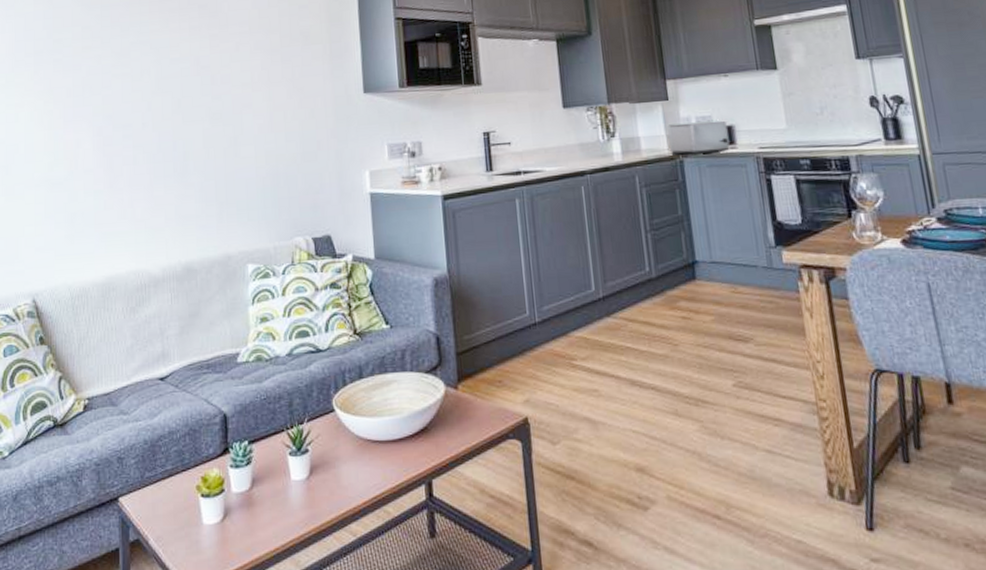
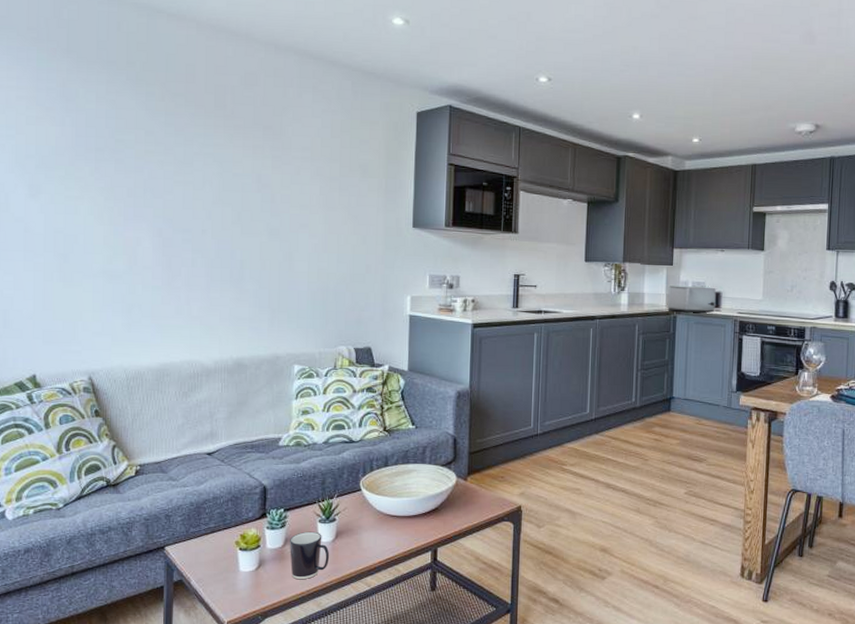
mug: none [257,467,306,532] -> present [290,531,330,580]

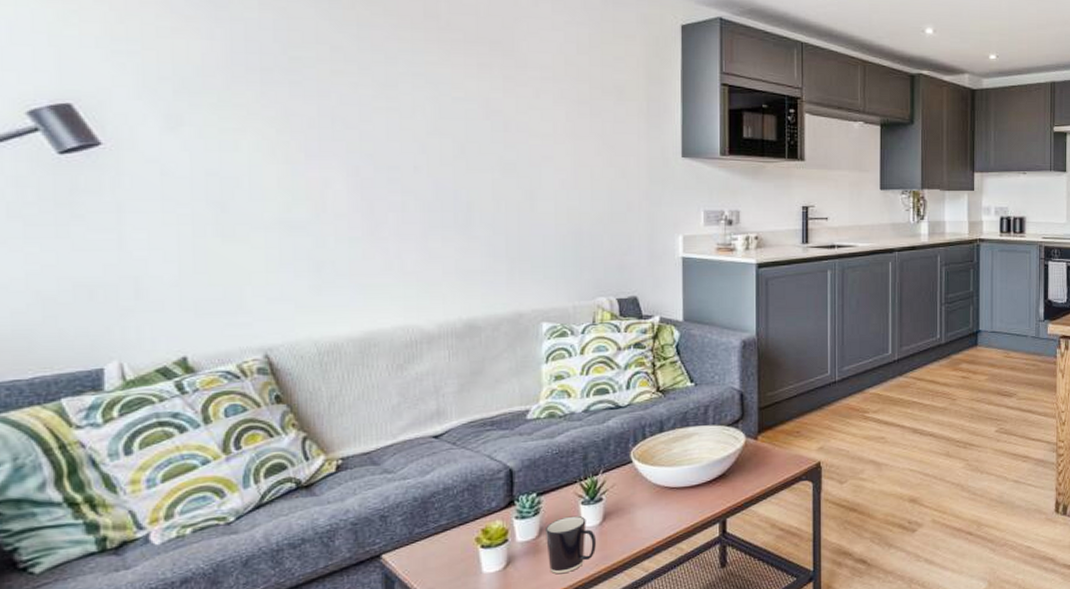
toaster: present [668,286,716,313] -> none [970,212,1019,241]

